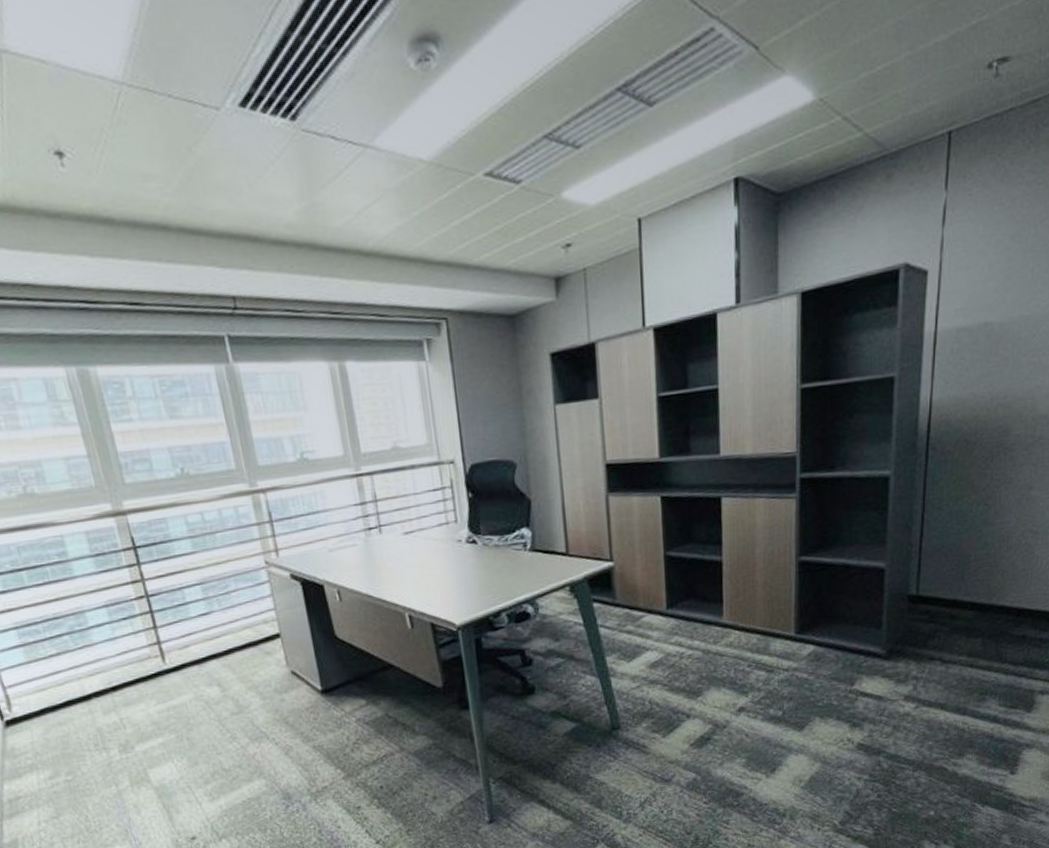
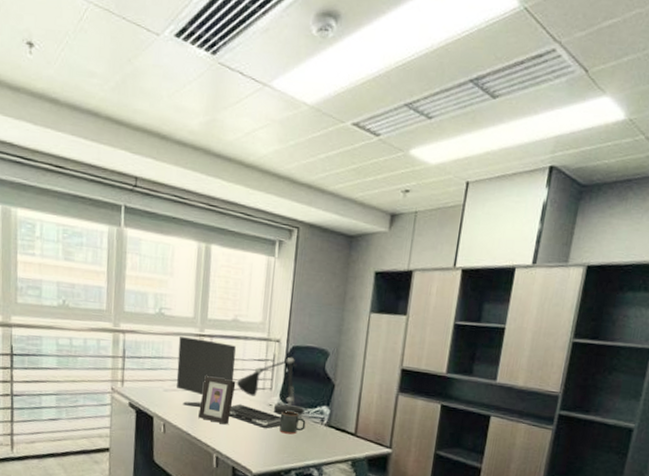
computer monitor: none [333,478,410,564] -> present [176,336,236,407]
picture frame: none [374,521,415,576] -> present [198,376,236,425]
computer keyboard: none [412,547,476,570] -> present [229,404,281,428]
desk lamp: none [413,477,504,550] -> present [236,357,306,416]
mug: none [473,543,507,571] -> present [279,411,306,435]

